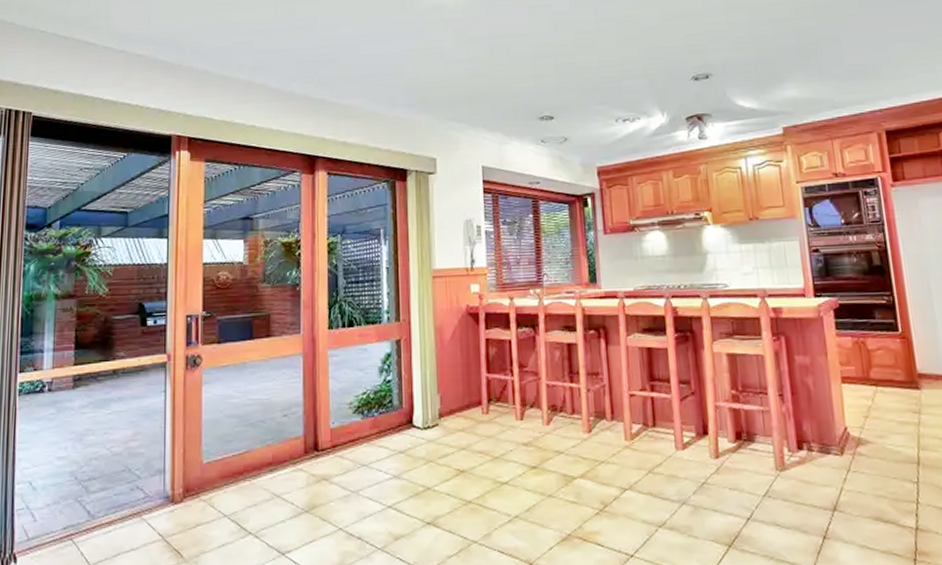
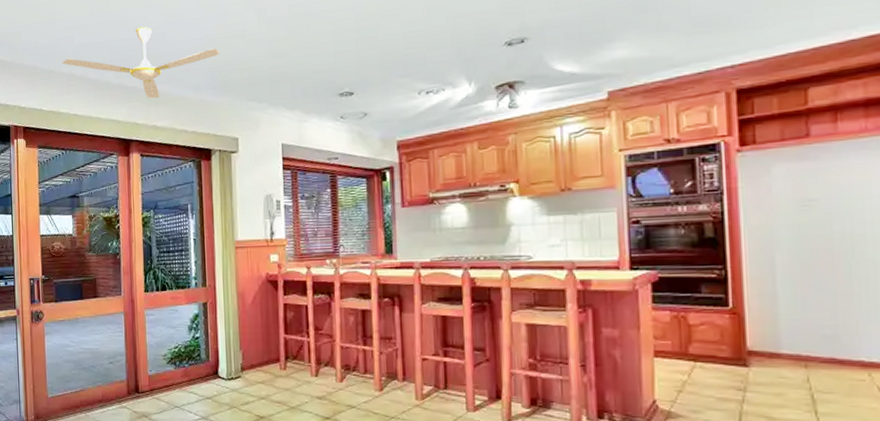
ceiling fan: none [238,37,417,113] -> present [61,26,220,99]

